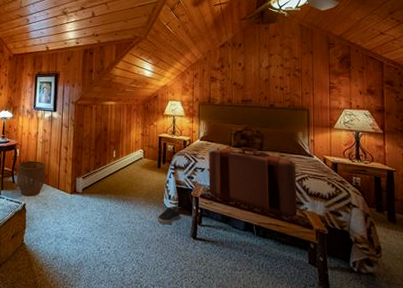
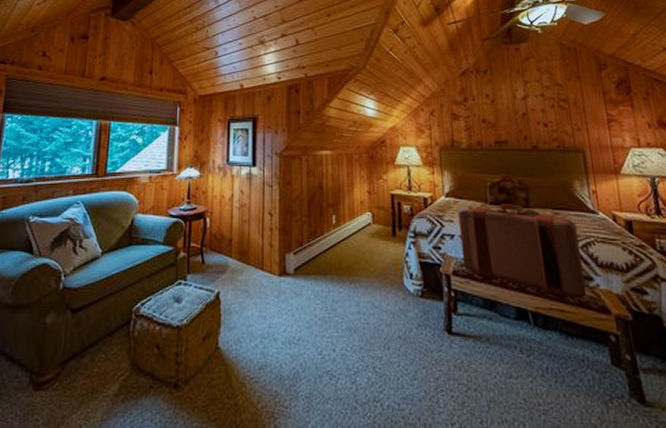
basket: present [17,161,46,197] -> none [207,233,245,282]
shoe: present [156,205,181,225] -> none [395,287,429,315]

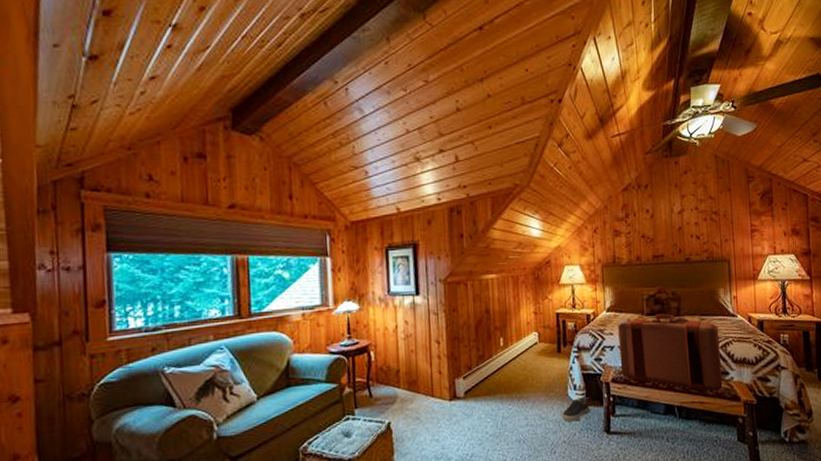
shoe: none [395,287,429,315] -> present [561,396,591,422]

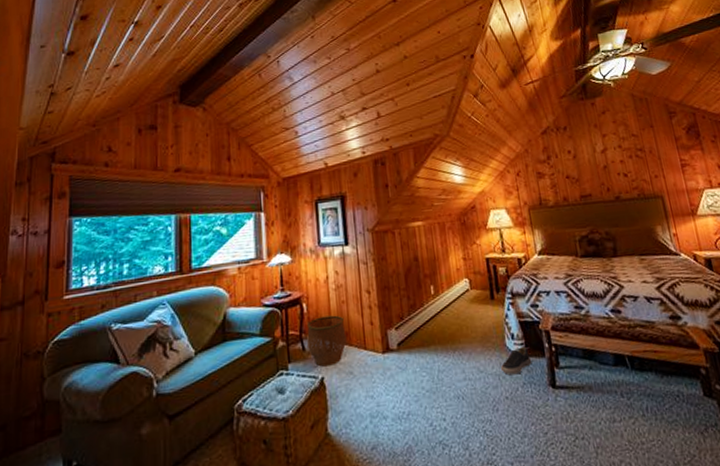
basket: none [374,363,415,413] -> present [307,315,347,367]
suitcase: present [617,313,723,392] -> none [550,254,677,339]

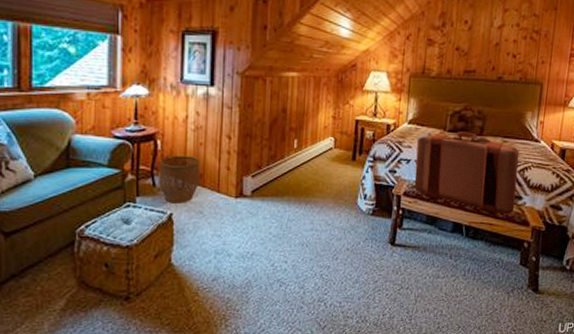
shoe: present [500,346,532,375] -> none [347,207,378,231]
suitcase: none [550,254,677,339] -> present [414,131,520,215]

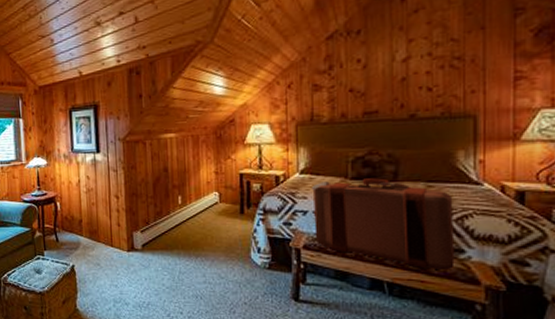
basket: present [159,156,201,204] -> none [60,215,95,257]

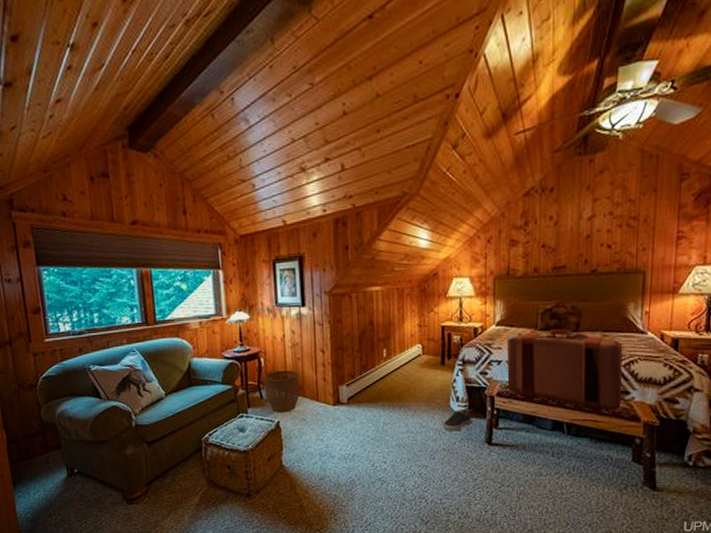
basket: none [60,215,95,257] -> present [264,370,301,413]
shoe: none [242,260,277,285] -> present [441,408,473,432]

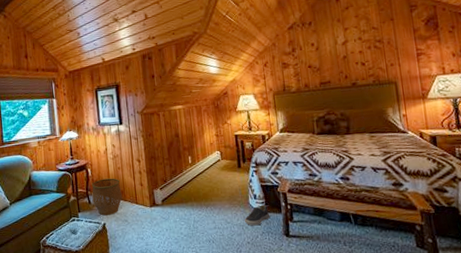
suitcase: present [506,329,623,411] -> none [290,132,398,201]

